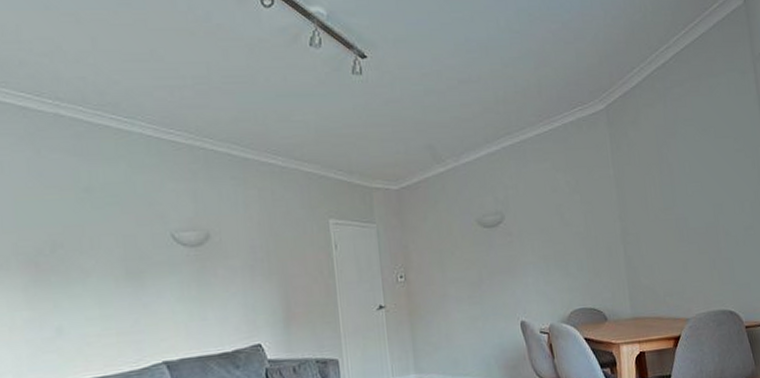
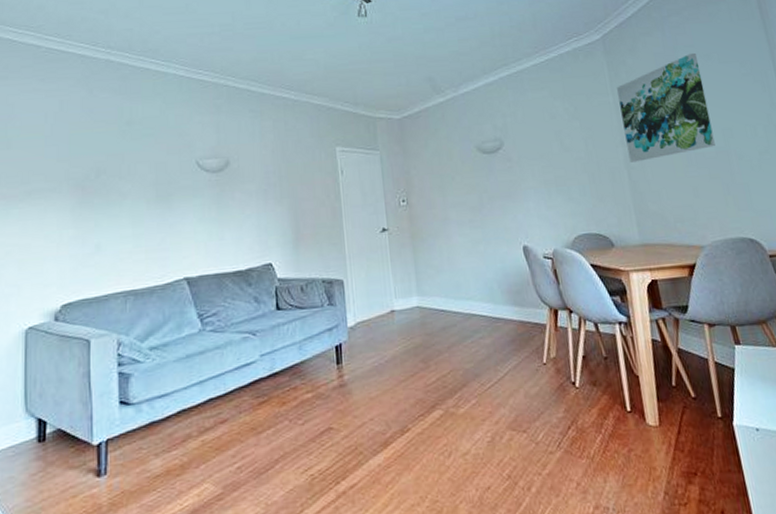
wall art: none [618,126,706,237] -> present [617,52,715,162]

